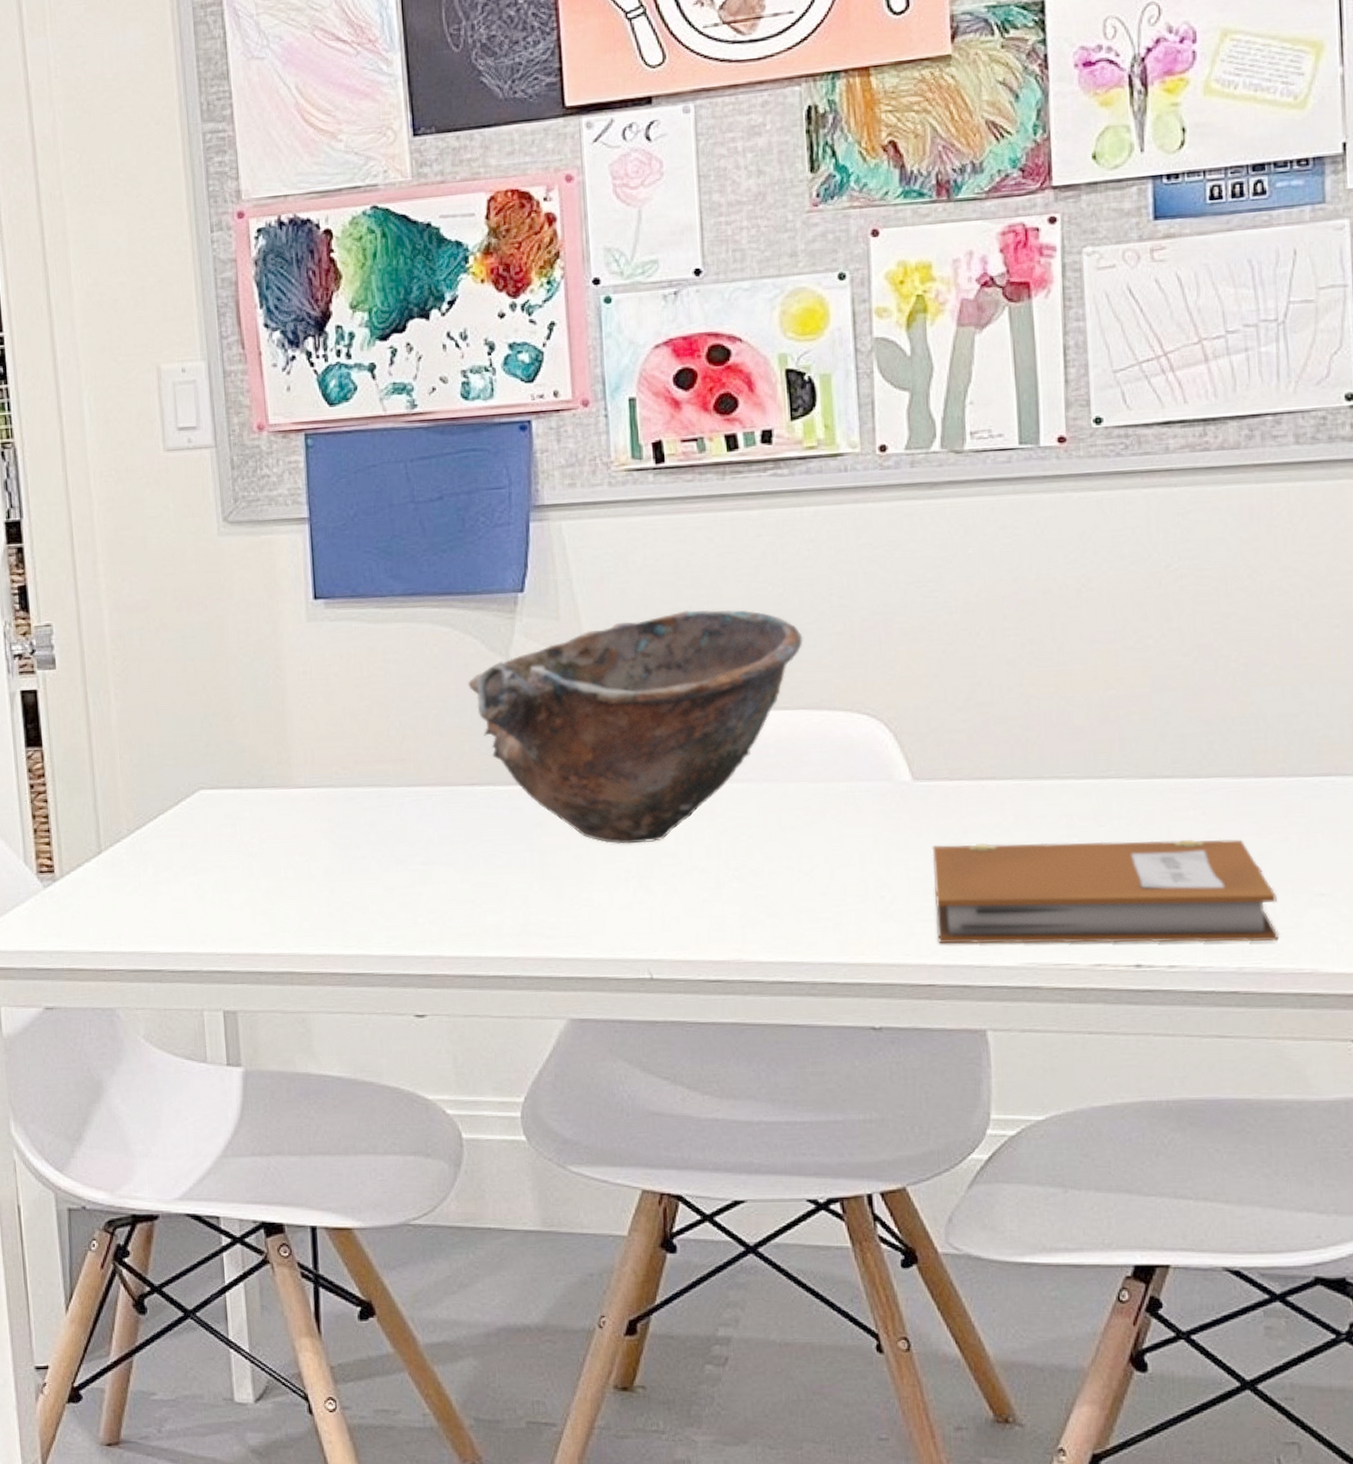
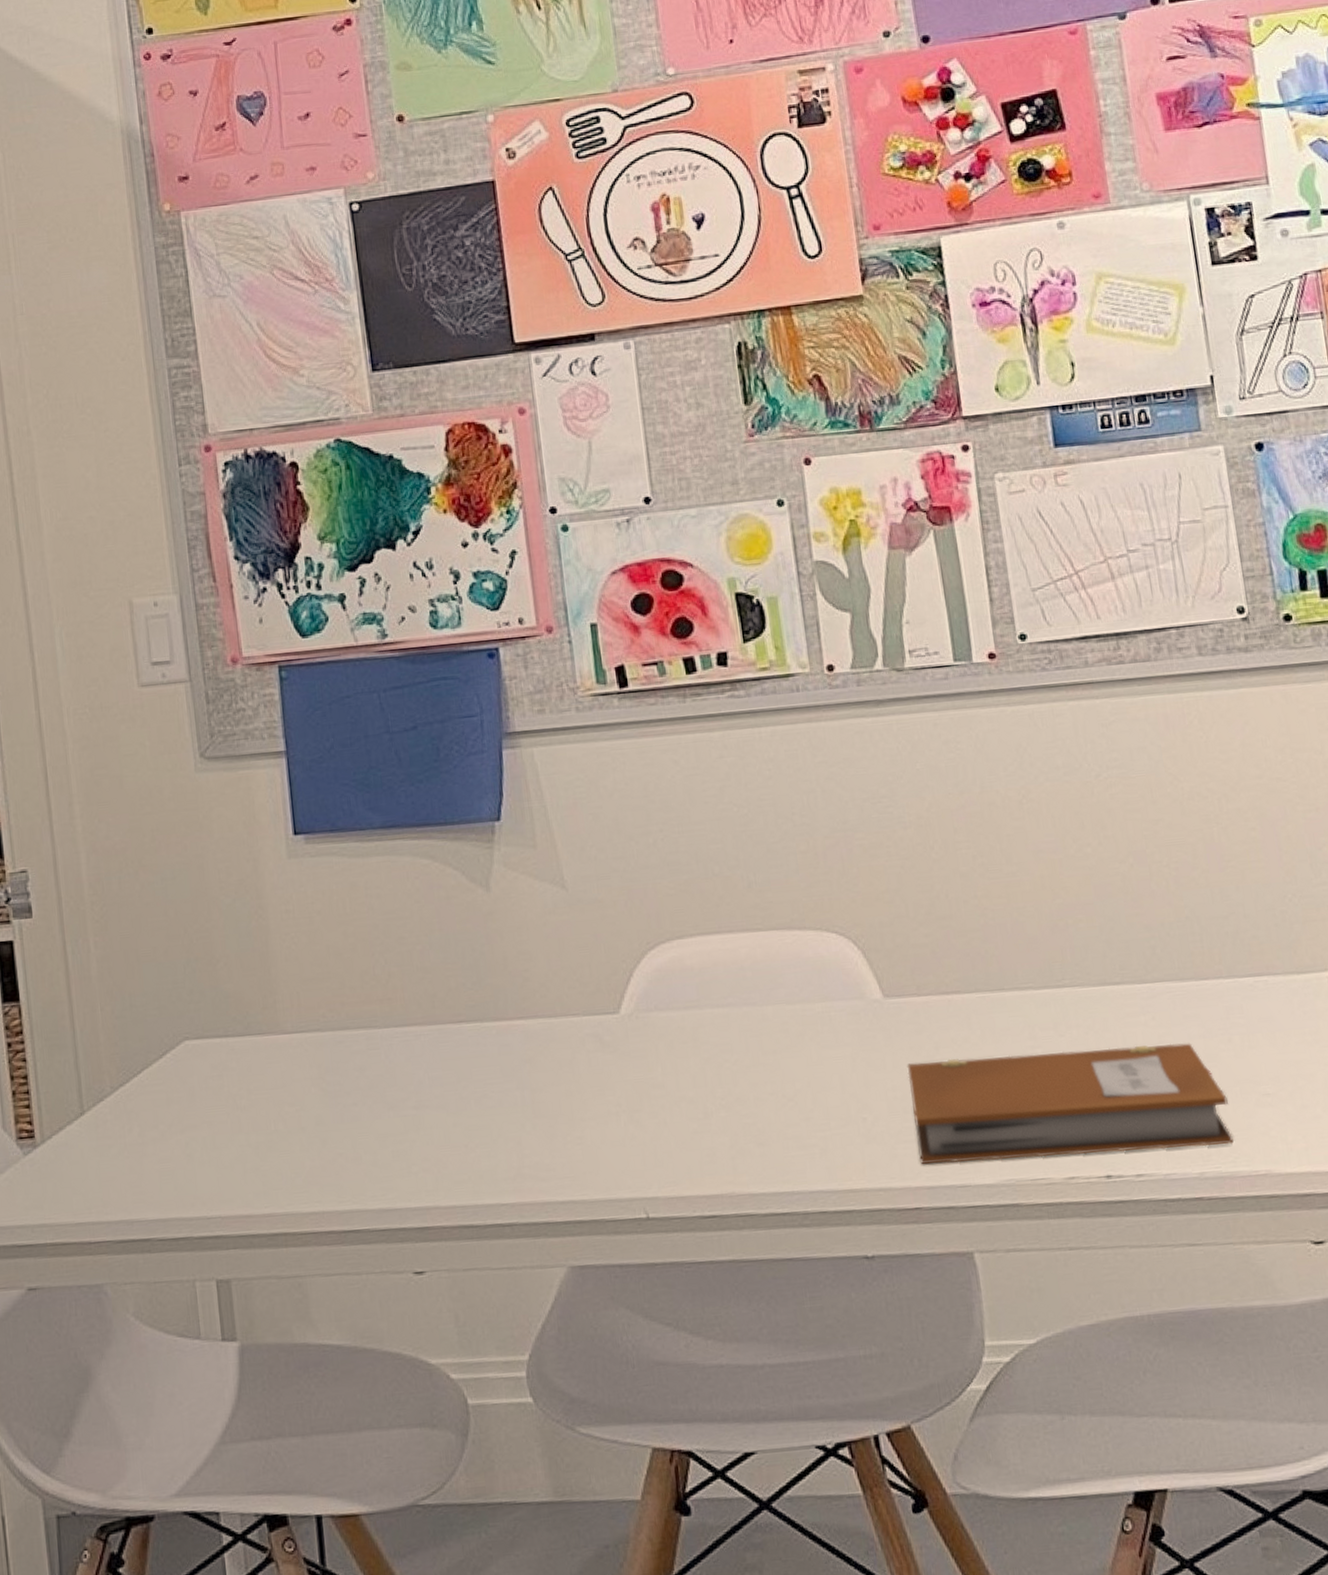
bowl: present [468,609,803,844] -> none [450,832,771,1078]

